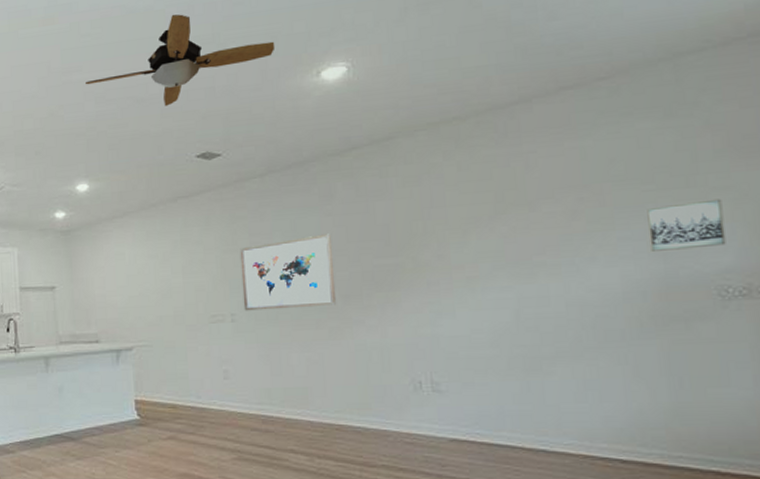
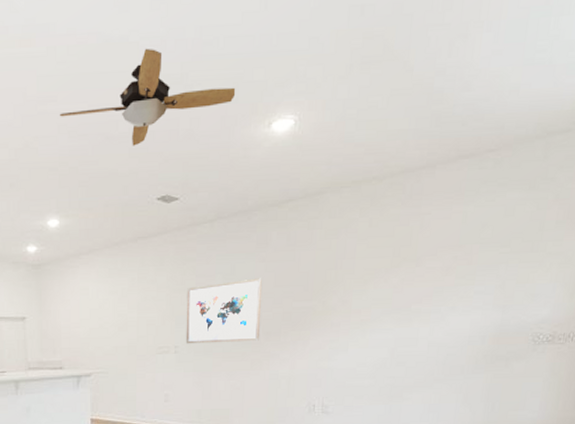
wall art: present [647,199,726,251] -> none [495,262,552,304]

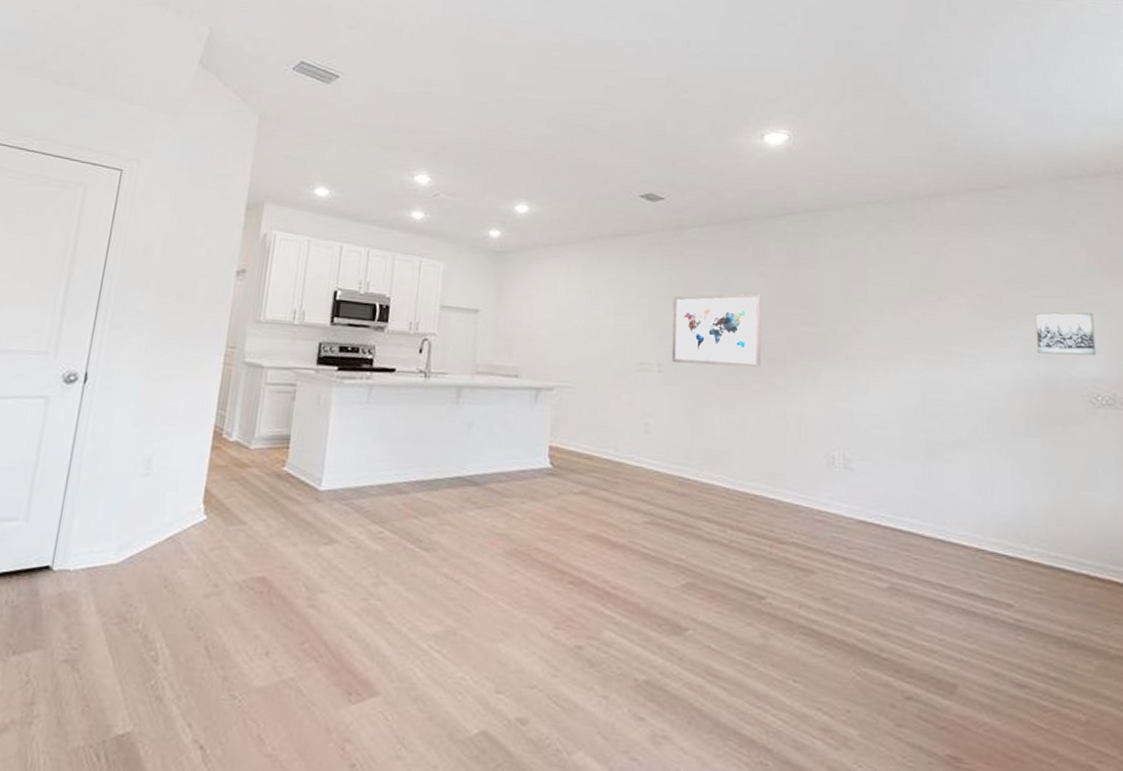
ceiling fan: present [59,48,236,146] -> none [537,53,725,141]
wall art: none [495,262,552,304] -> present [1034,312,1096,356]

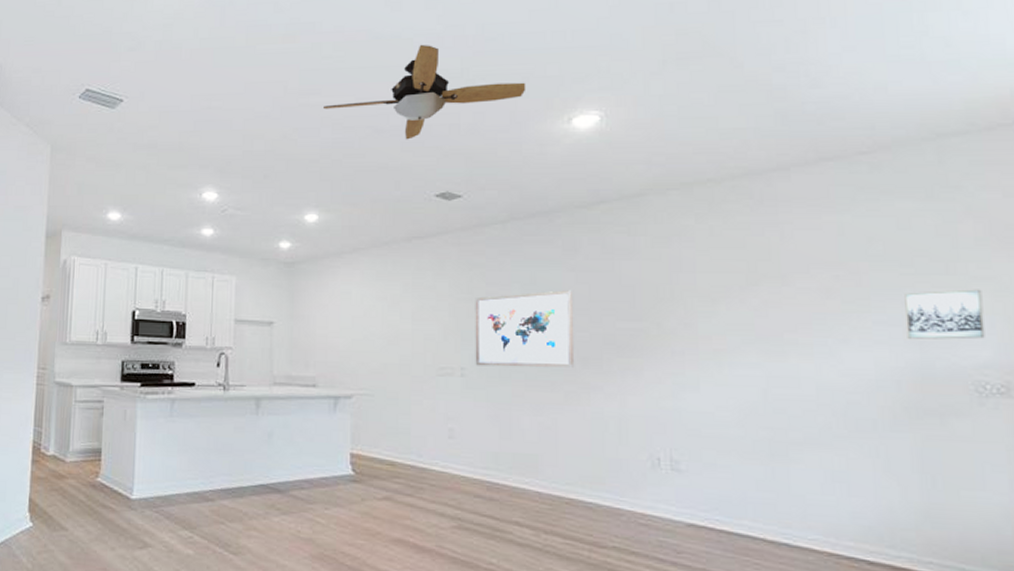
ceiling fan: none [537,53,725,141] -> present [322,44,526,140]

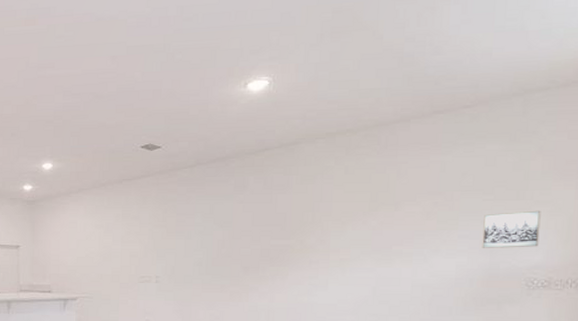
ceiling fan: present [322,44,526,140] -> none [56,24,214,103]
wall art: present [475,290,575,368] -> none [166,217,240,275]

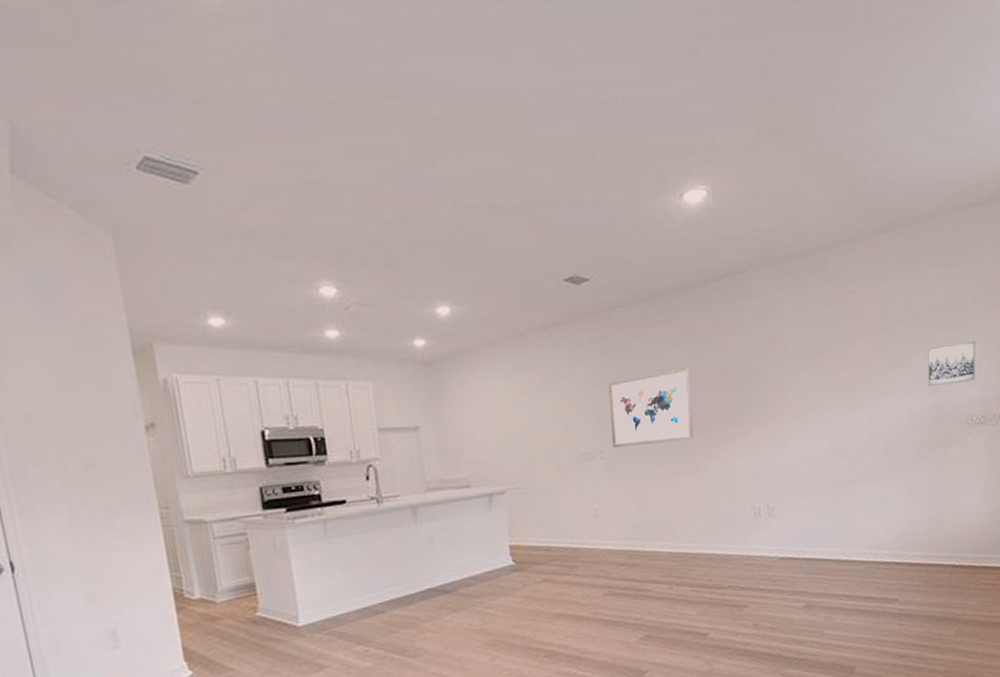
wall art: none [166,217,240,275] -> present [608,368,694,448]

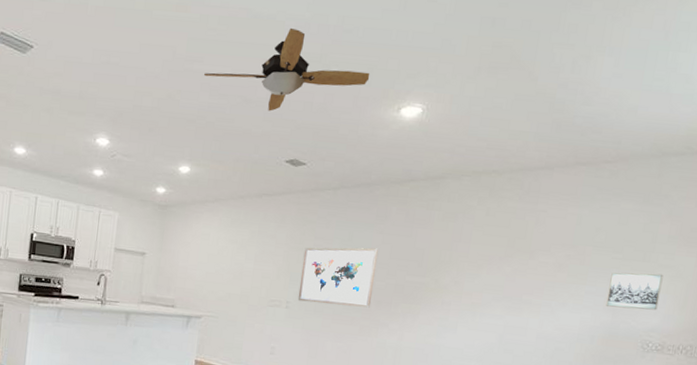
ceiling fan: none [439,106,641,219] -> present [203,27,370,111]

